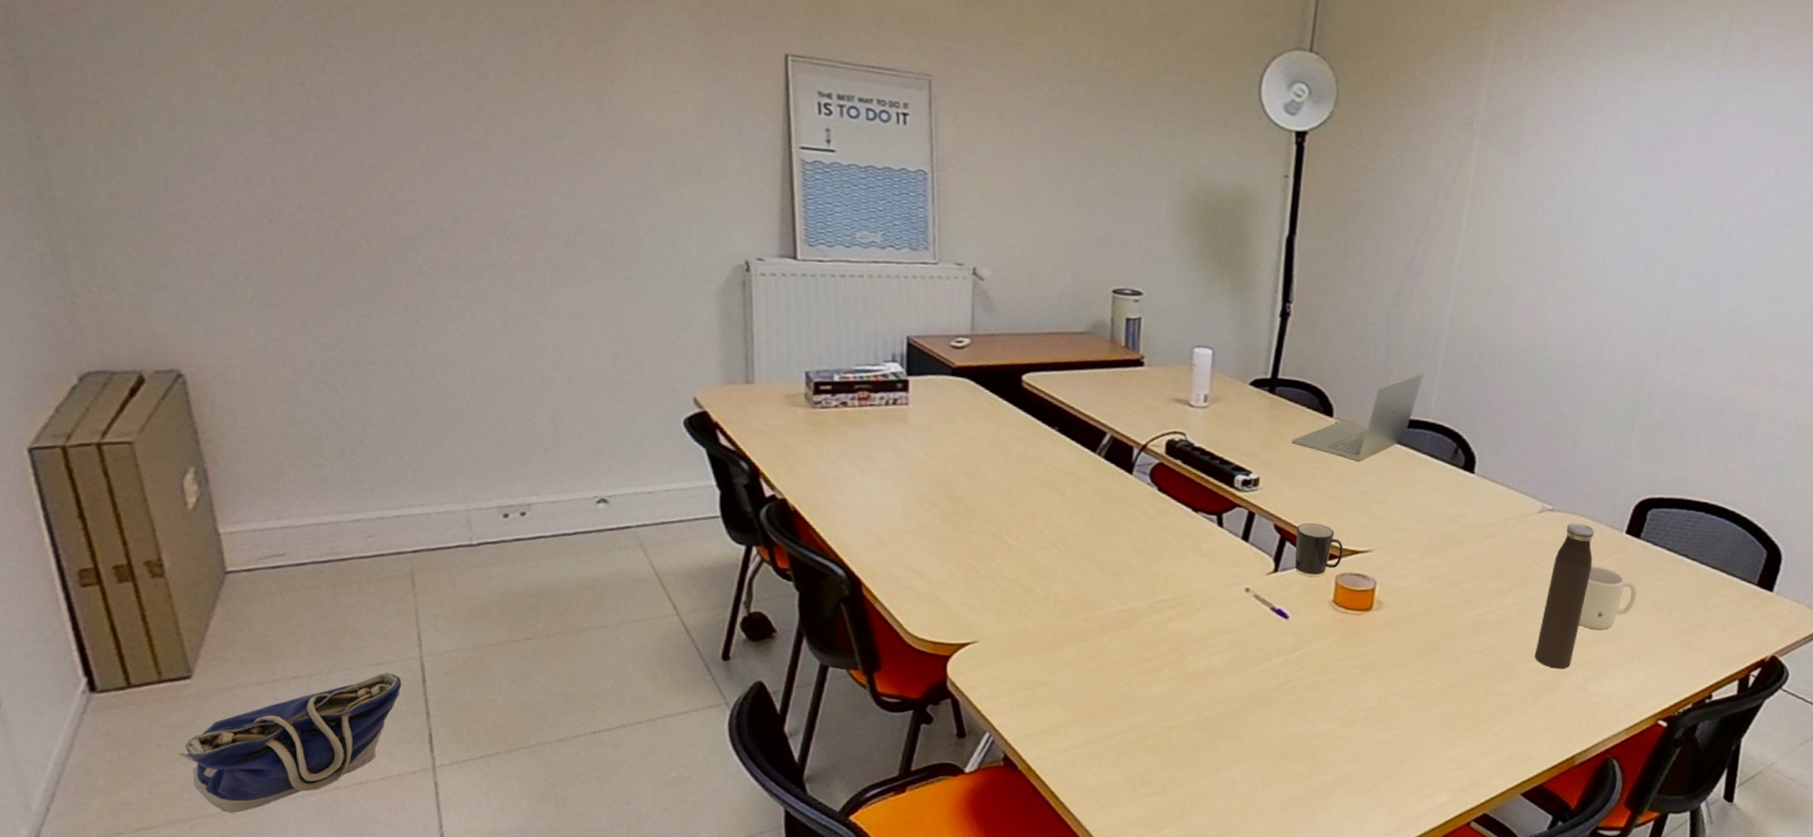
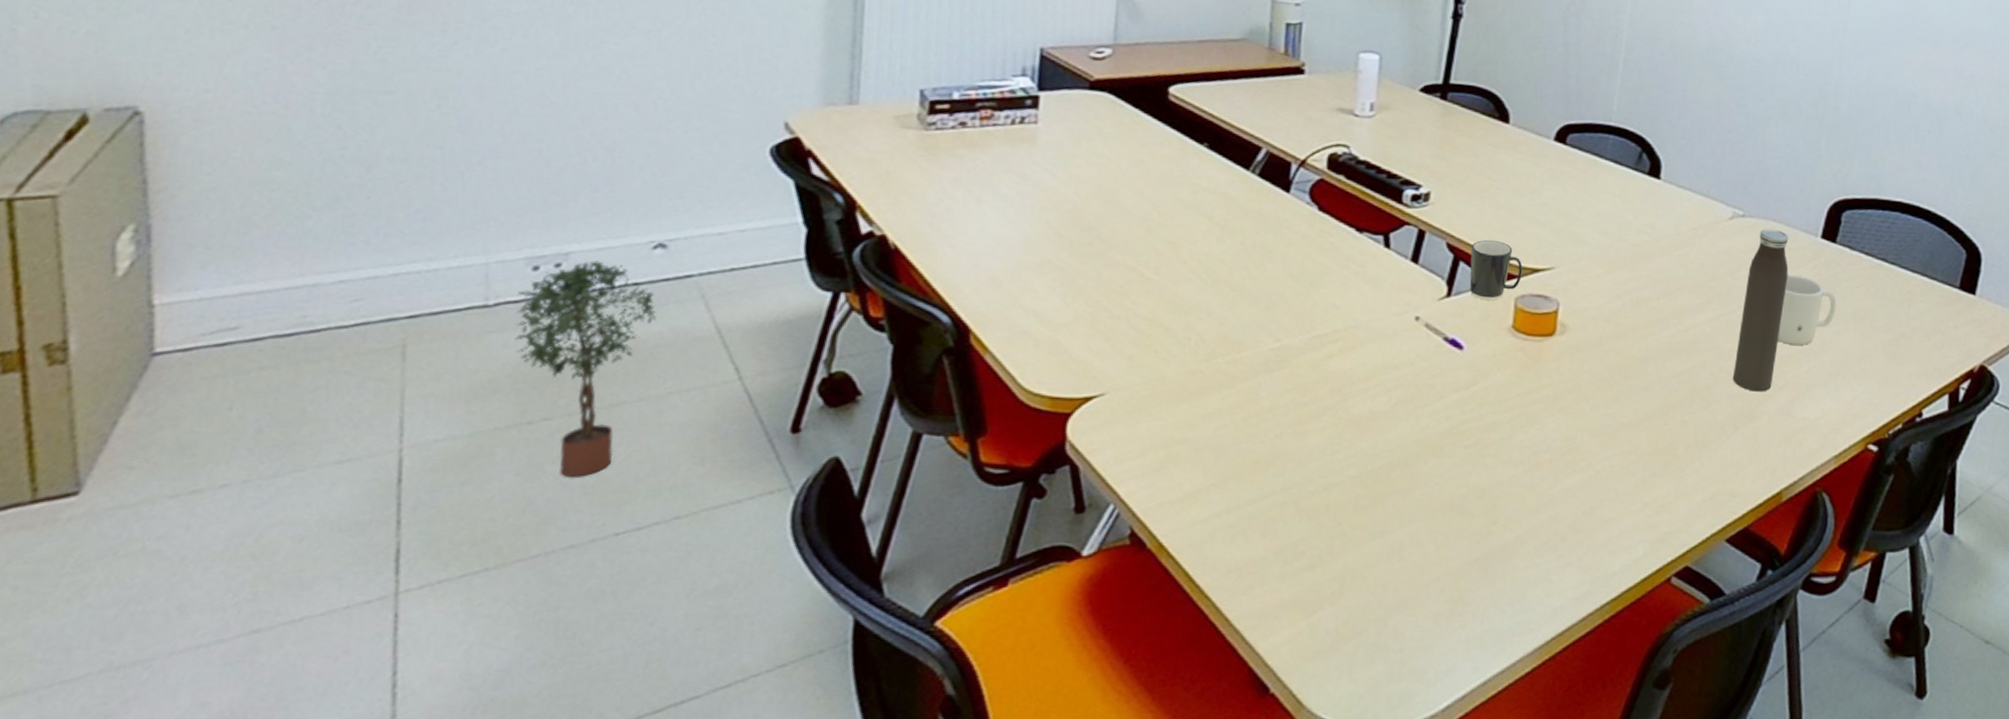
tote bag: present [179,672,402,814] -> none [41,472,370,675]
potted tree: none [495,511,606,687] -> present [515,260,657,479]
laptop: present [1291,373,1424,461] -> none [1465,74,1604,170]

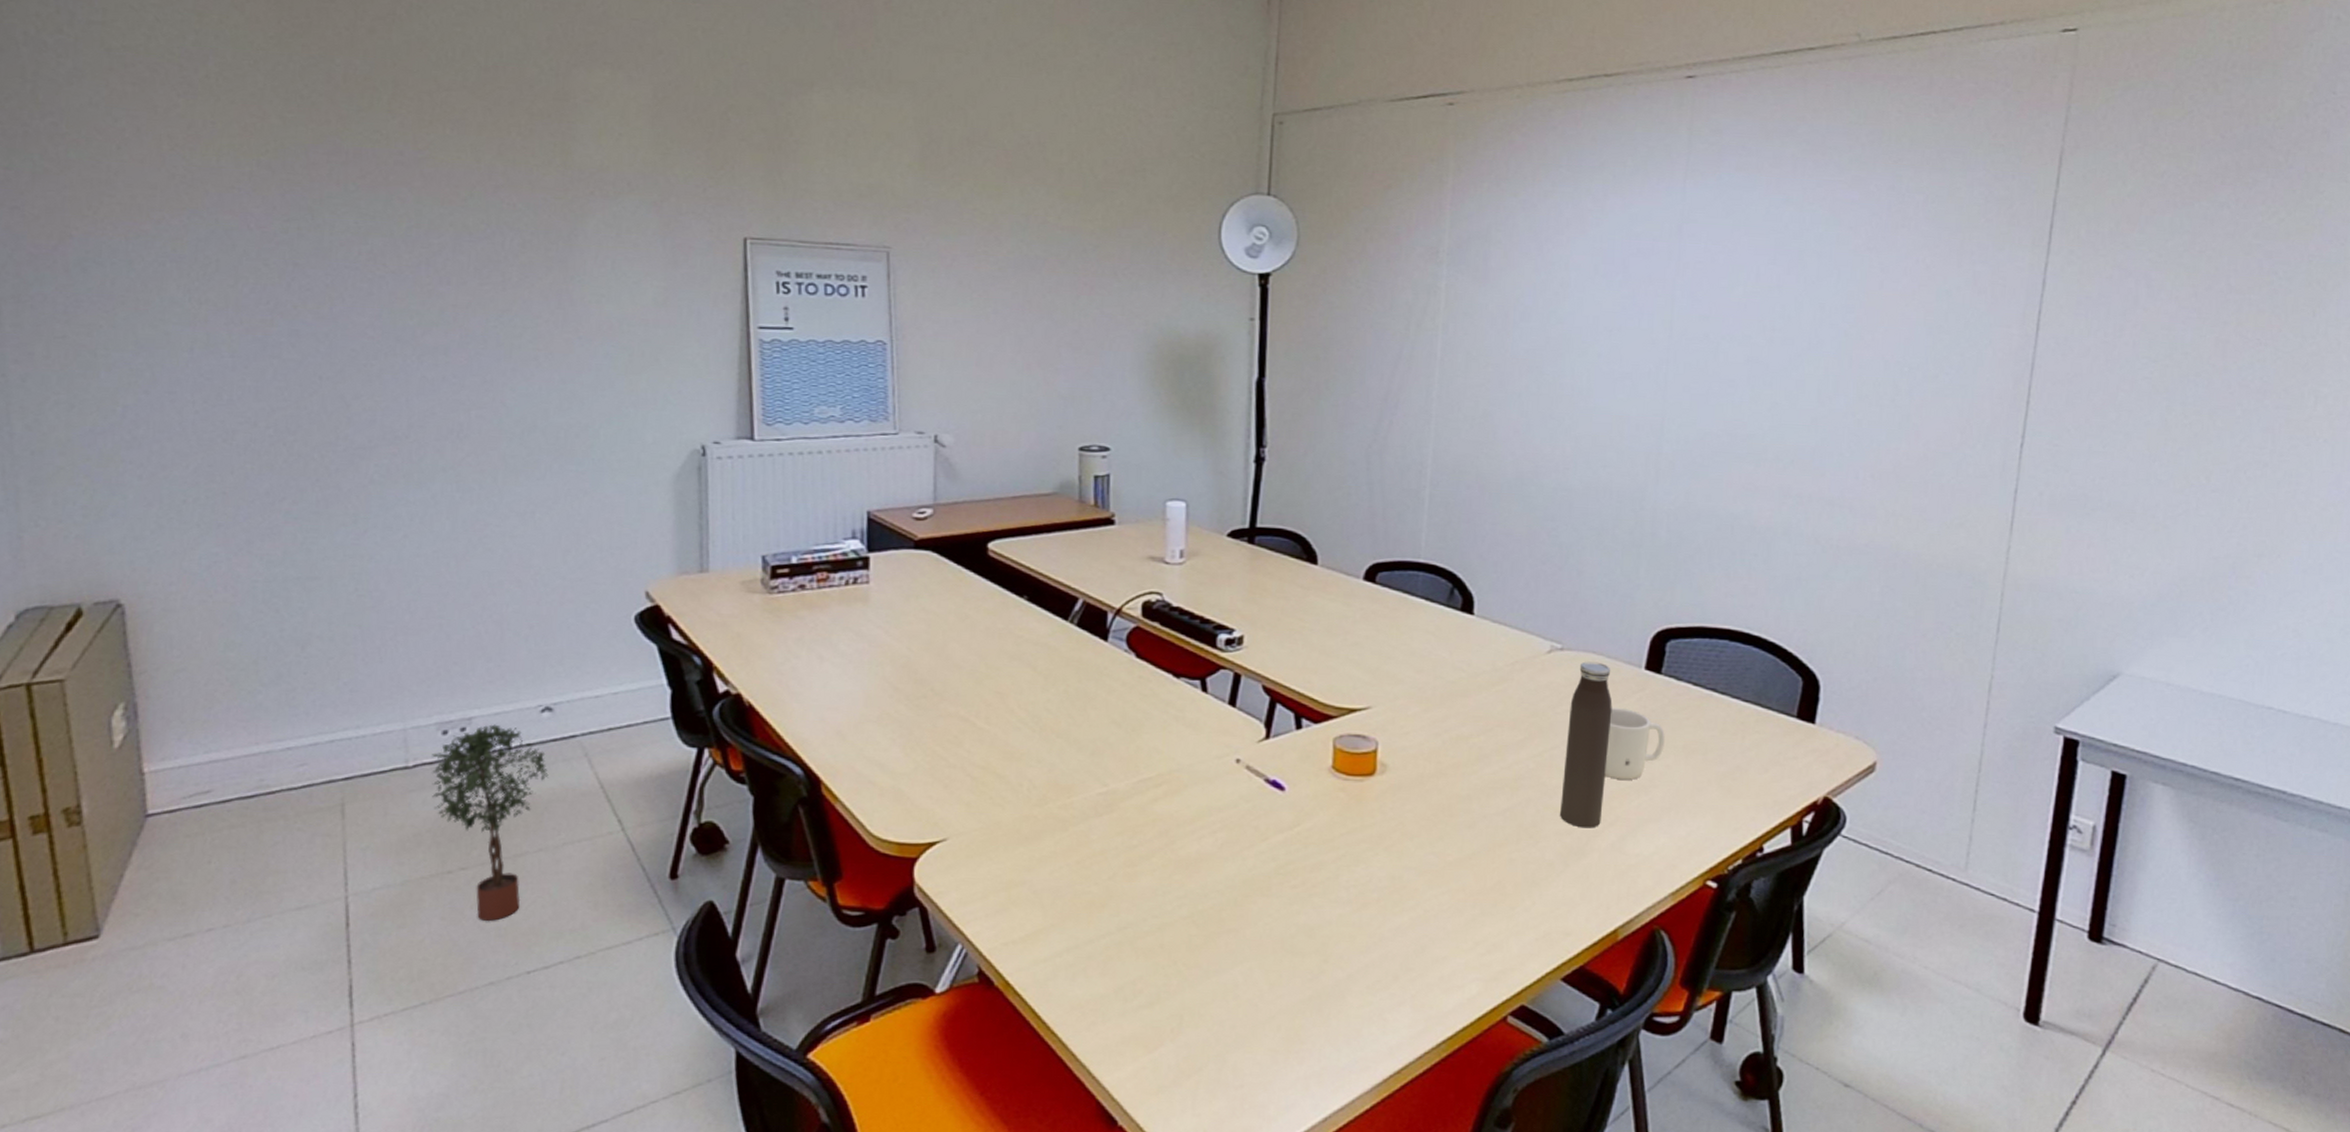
mug: present [1469,239,1523,301] -> none [1287,681,1340,742]

